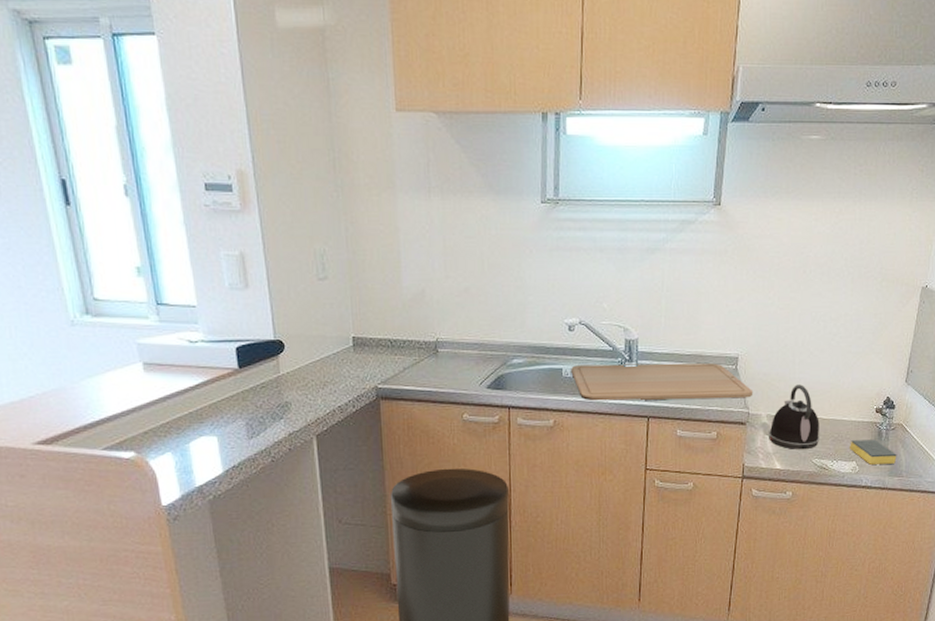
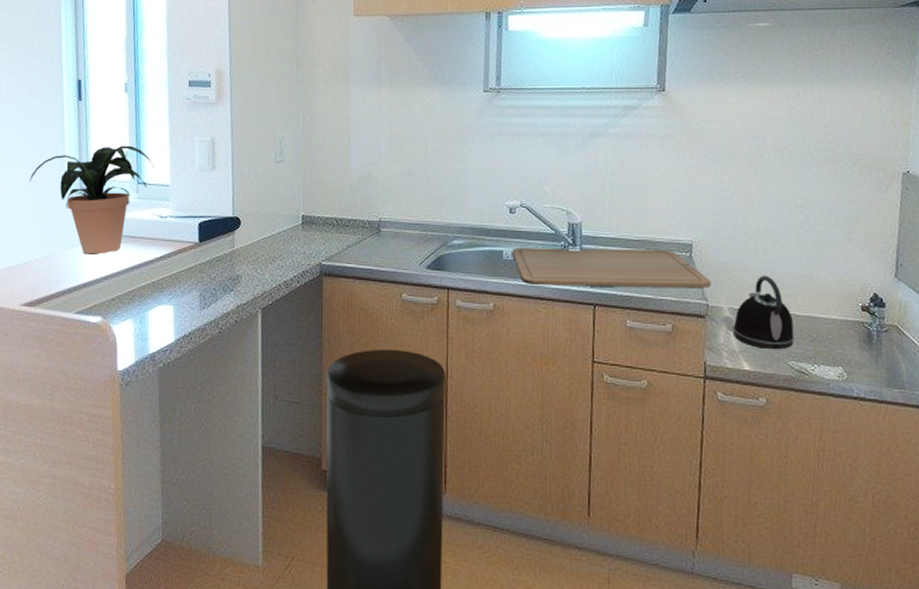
potted plant: none [18,260,176,386] -> present [30,145,155,255]
sponge: present [850,439,897,465] -> none [833,342,895,372]

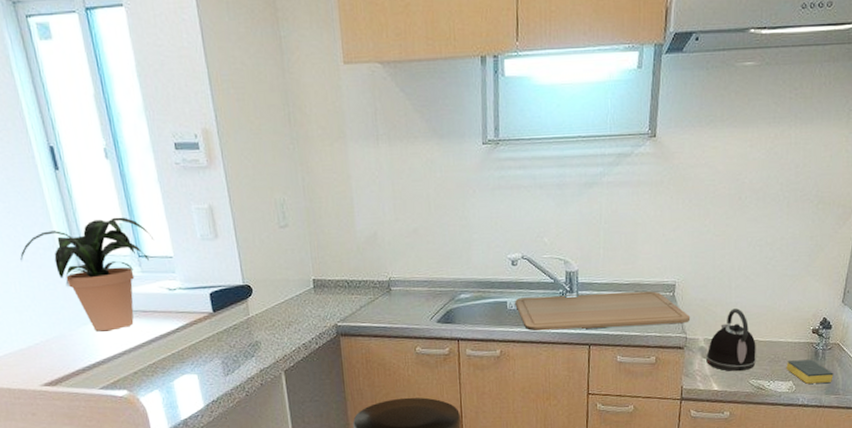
sponge: none [833,342,895,372] -> present [786,359,834,384]

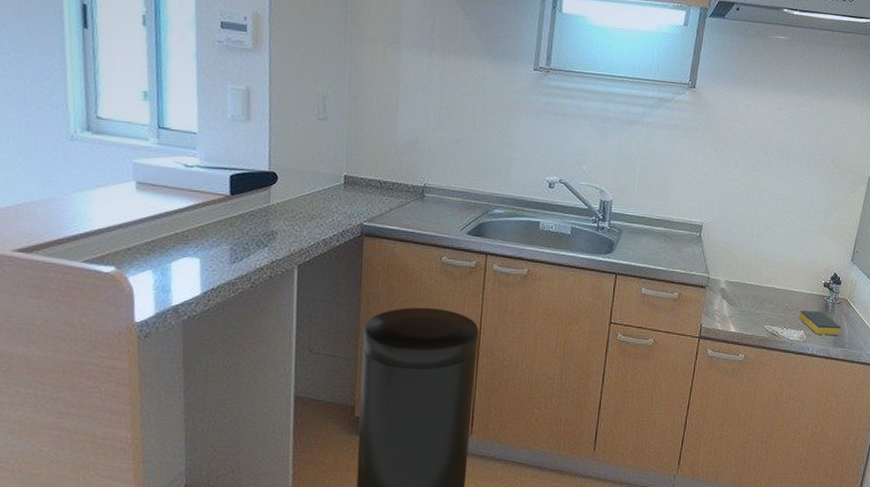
potted plant: present [20,217,155,332] -> none [21,84,180,201]
chopping board: present [515,291,691,332] -> none [548,220,714,264]
kettle: present [706,308,757,372] -> none [726,255,773,316]

